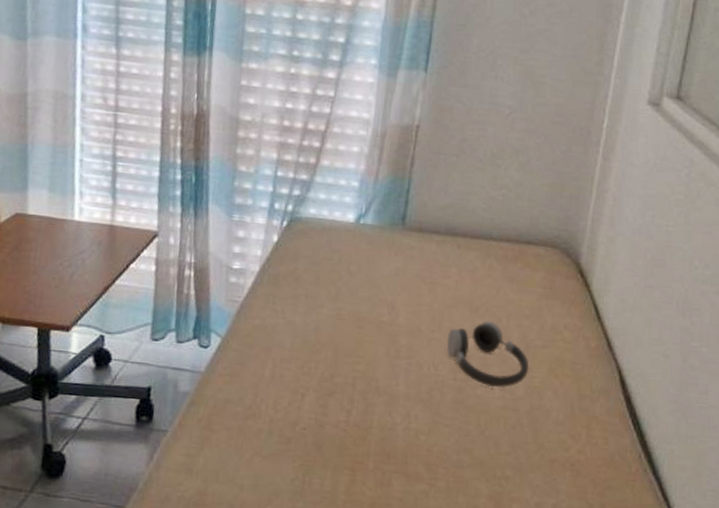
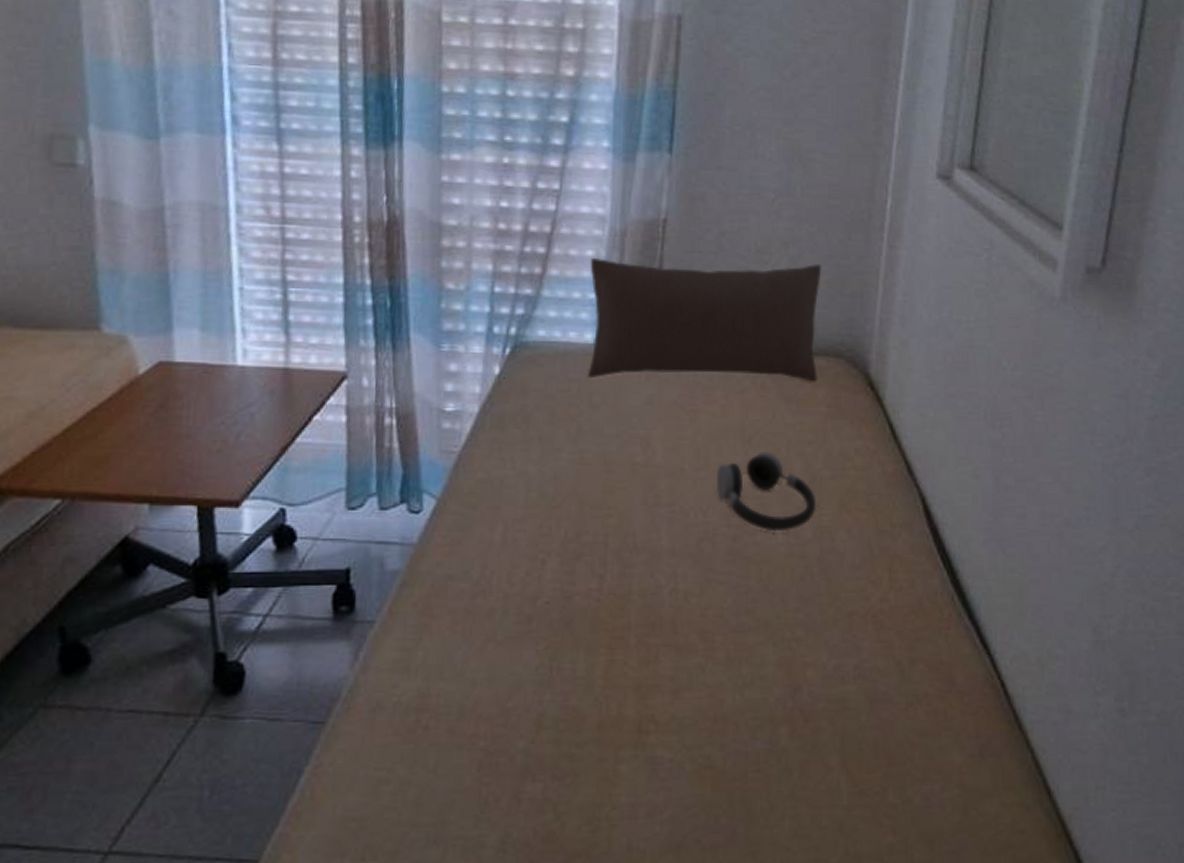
pillow: none [347,153,546,267] -> present [587,257,822,382]

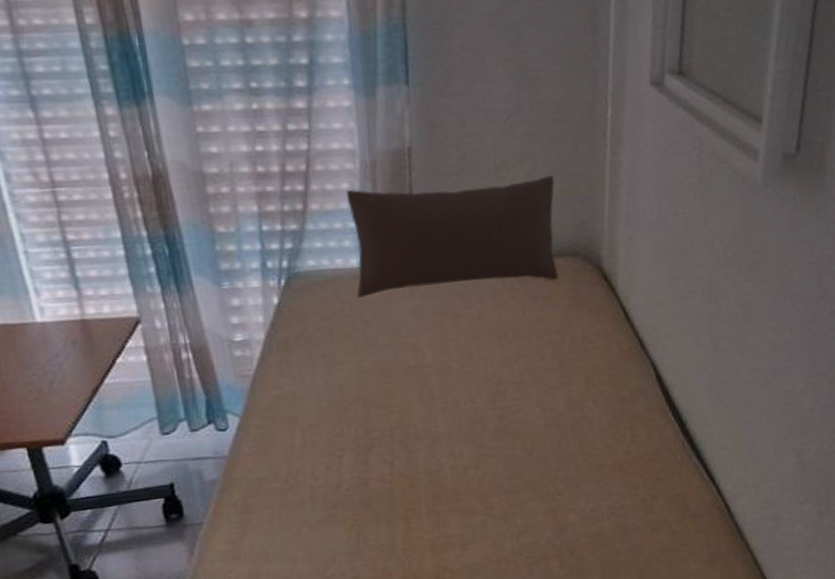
headphones: present [716,451,815,532] -> none [479,343,566,410]

